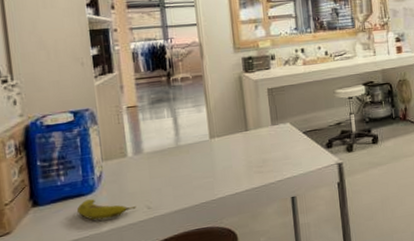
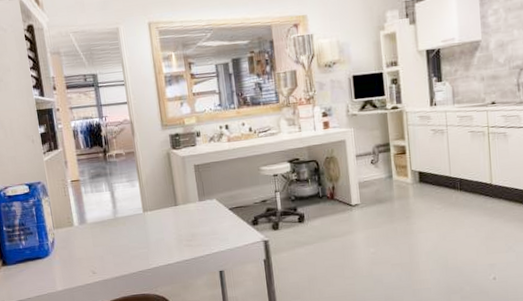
fruit: present [76,199,136,220] -> none [36,262,84,281]

